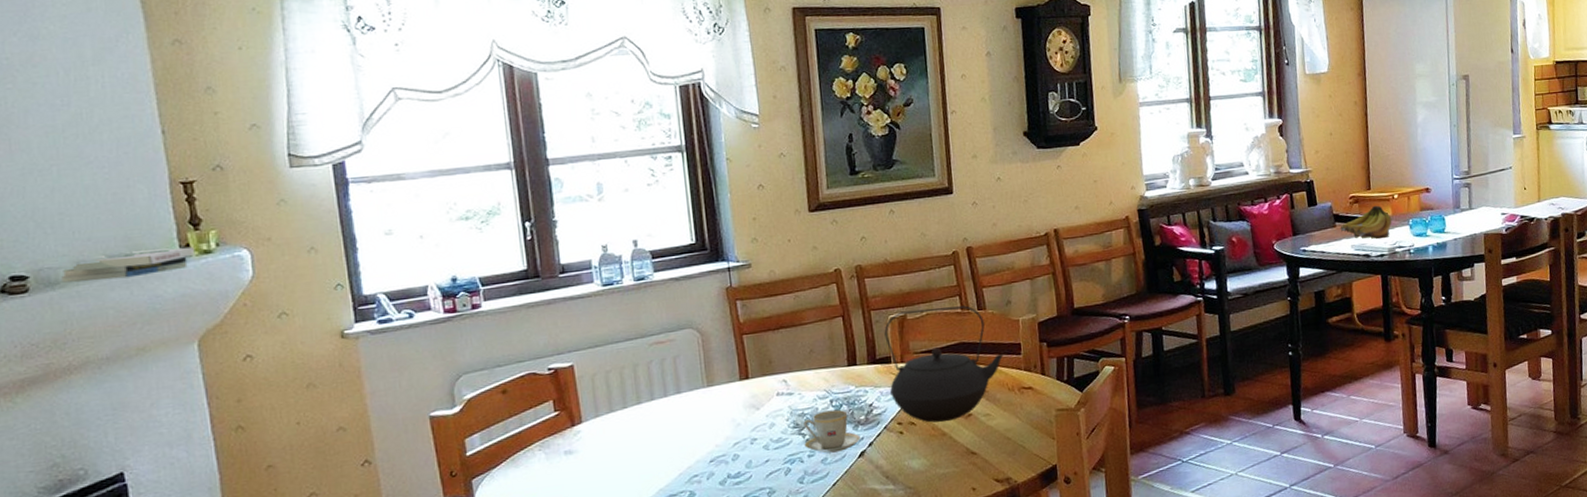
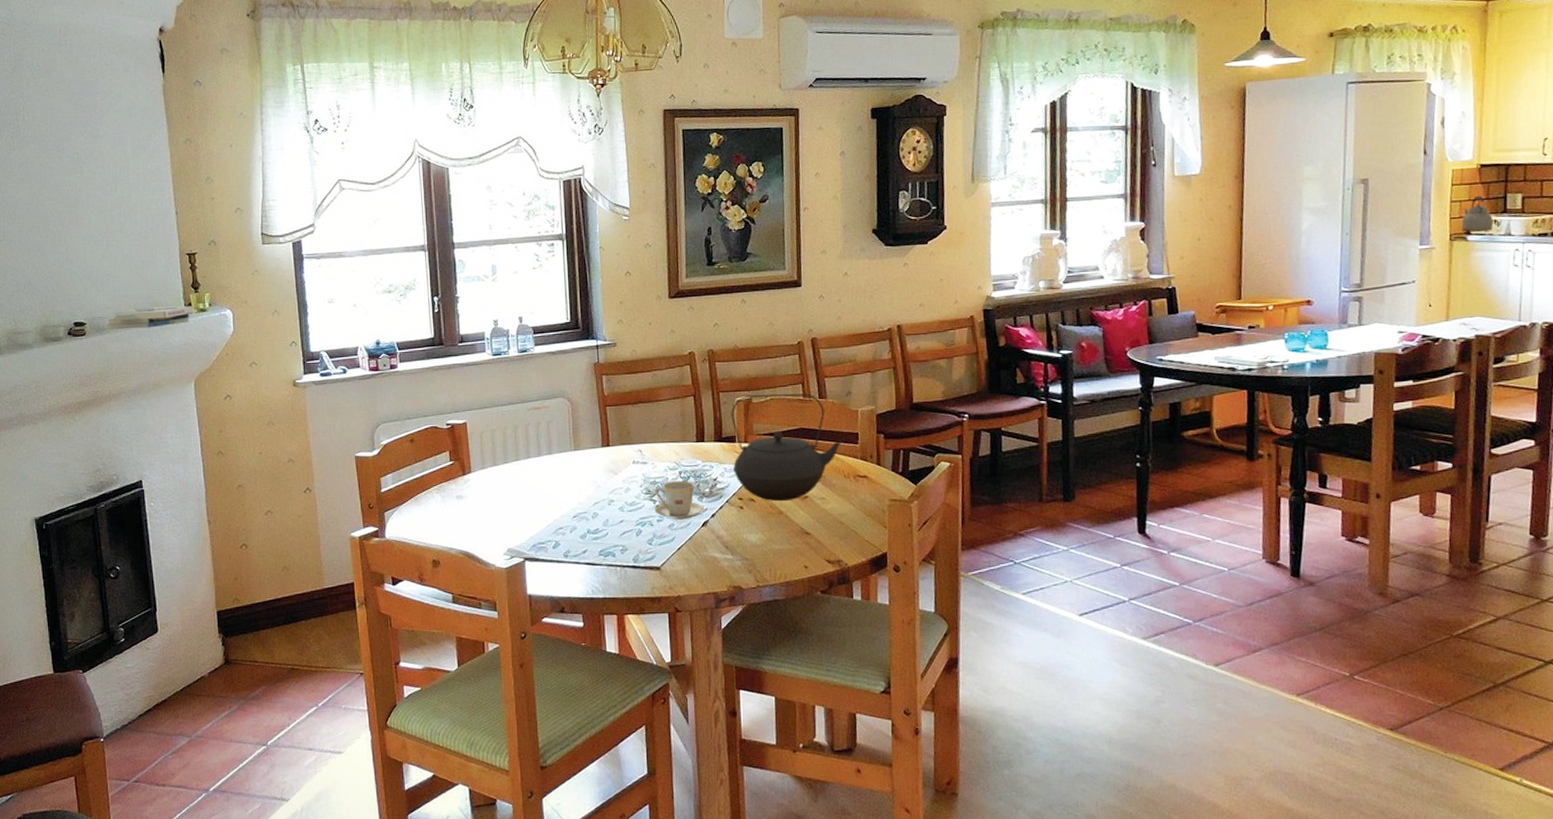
fruit: present [1340,205,1392,239] -> none [1203,316,1265,352]
kettle: none [1544,89,1569,122] -> present [1461,196,1493,232]

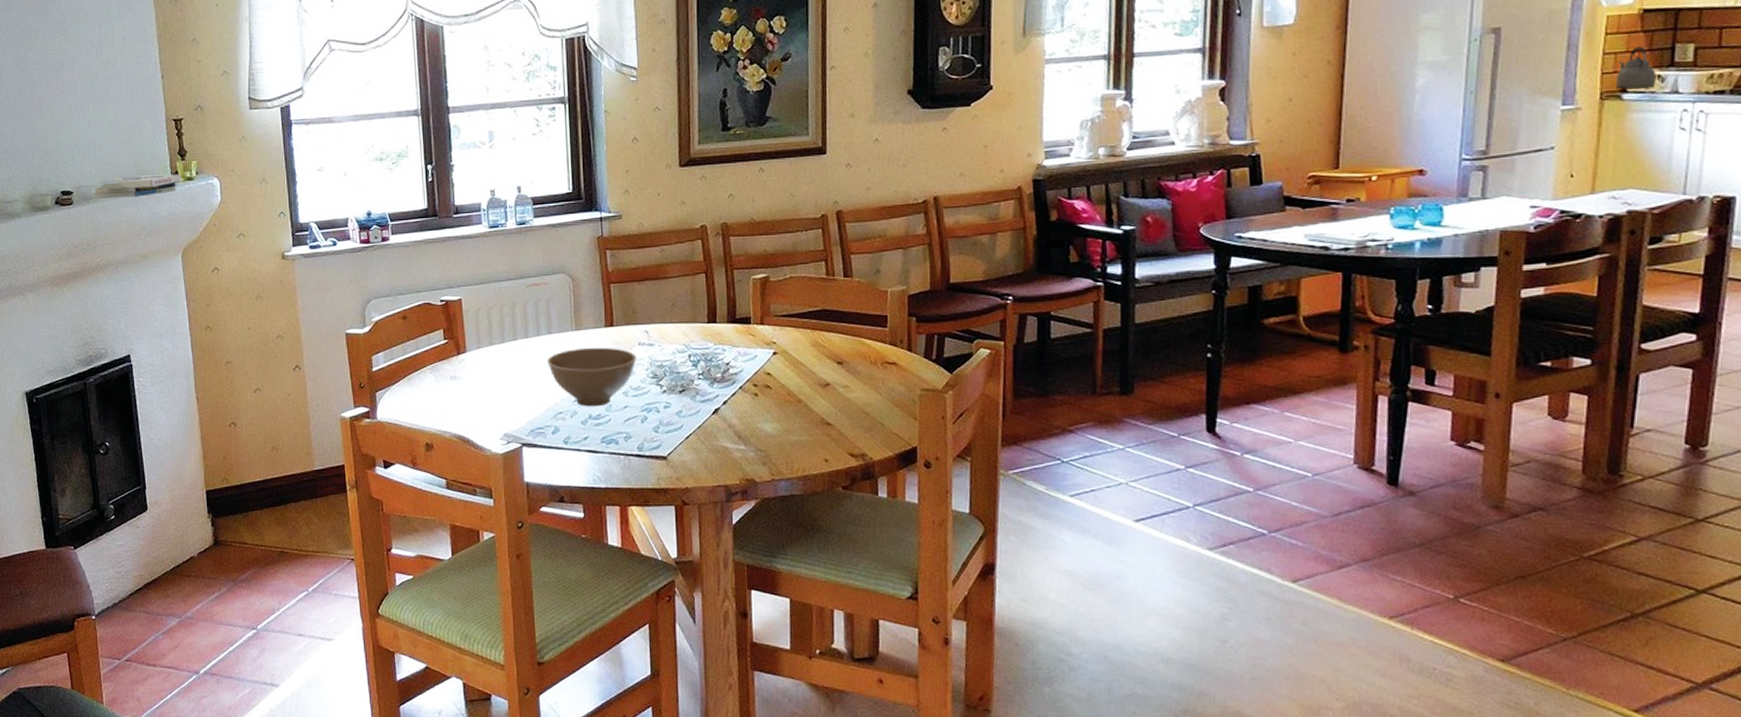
bowl: none [548,465,632,522] -> present [547,347,637,407]
teacup: present [654,481,704,520] -> none [661,364,715,407]
teapot: present [731,393,841,501] -> none [746,271,868,388]

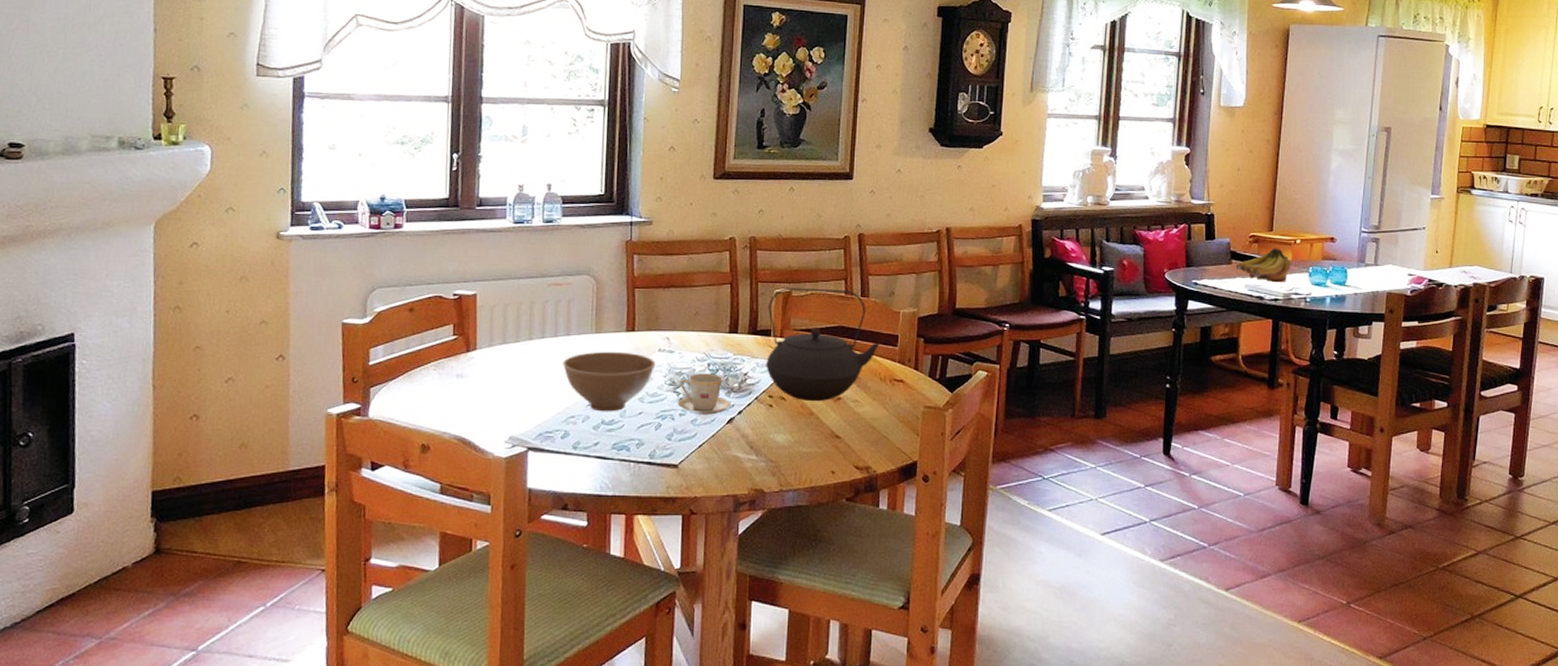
books: present [94,173,182,198] -> none [51,135,165,158]
teacup: none [661,364,715,407] -> present [677,373,731,415]
teapot: none [746,271,868,388] -> present [765,287,880,401]
fruit: none [1291,188,1366,229] -> present [1236,248,1291,283]
kettle: present [1615,47,1656,90] -> none [1467,154,1494,187]

